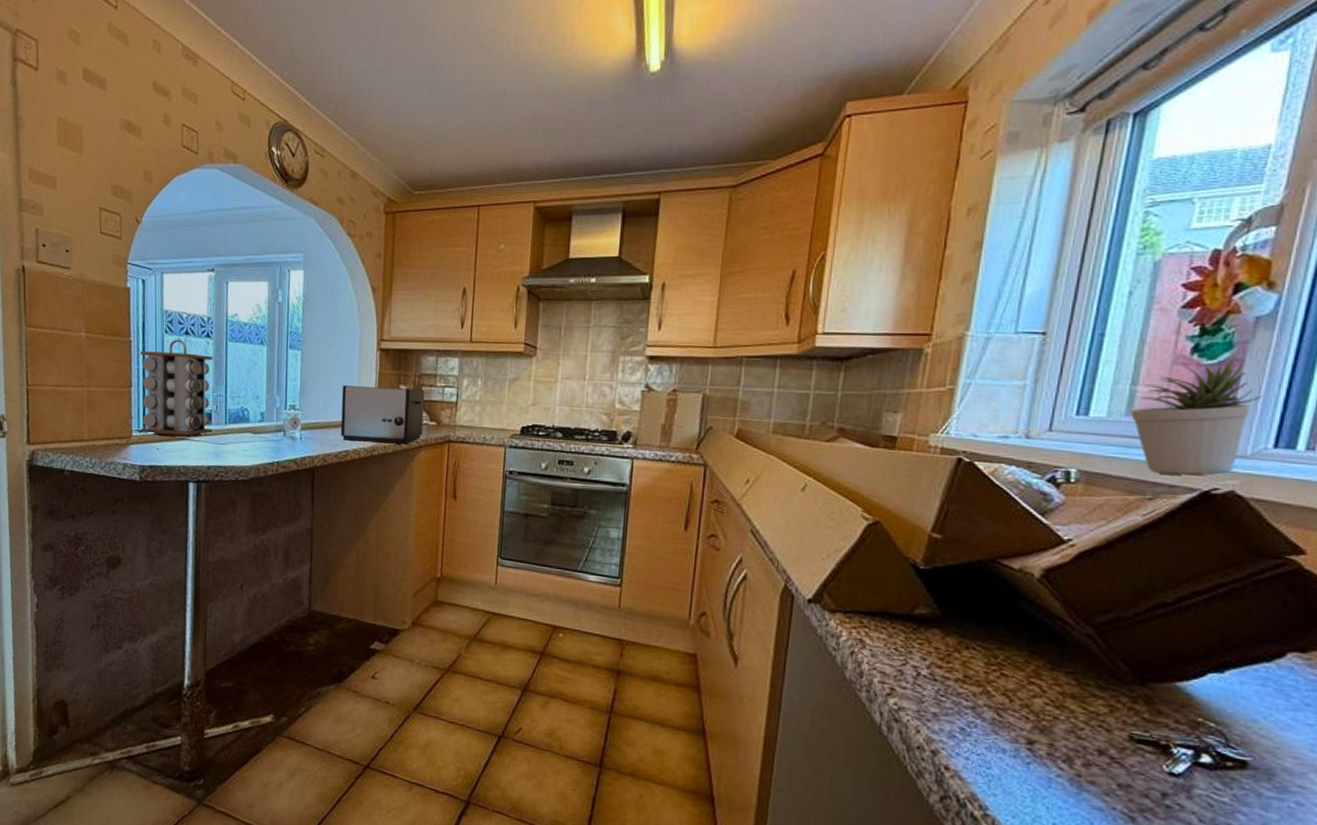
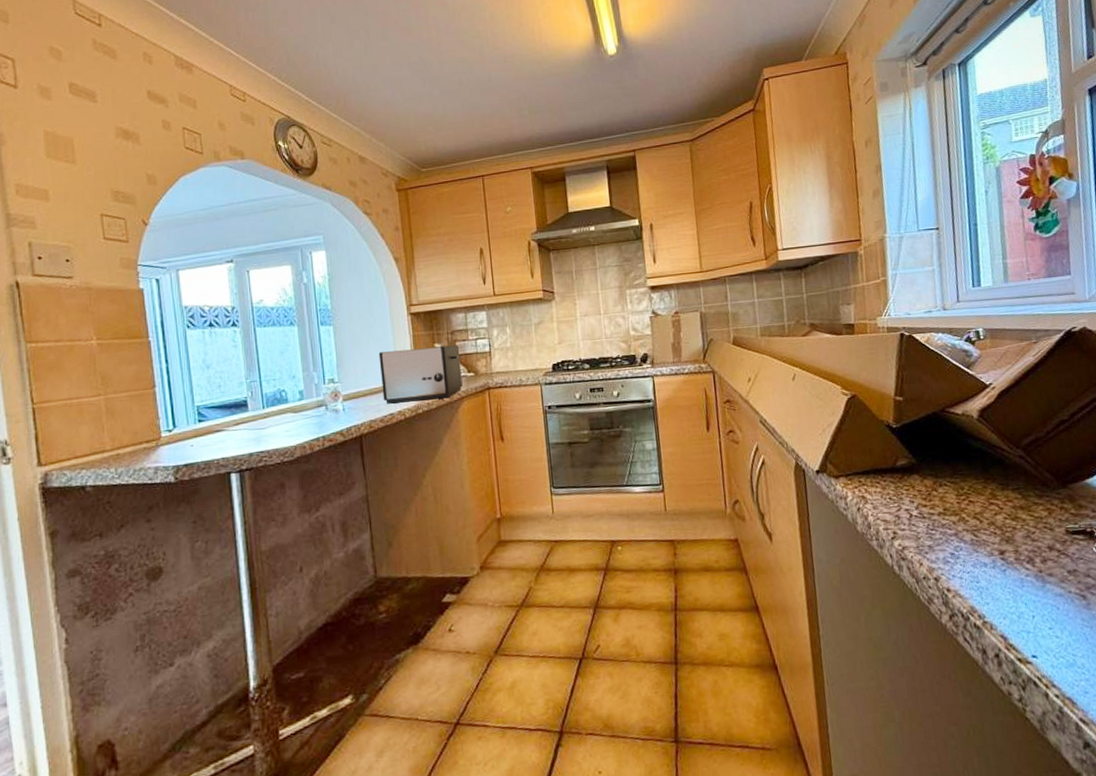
spice rack: present [140,339,213,437] -> none [162,332,250,432]
potted plant: present [1131,358,1263,476] -> none [1007,230,1085,322]

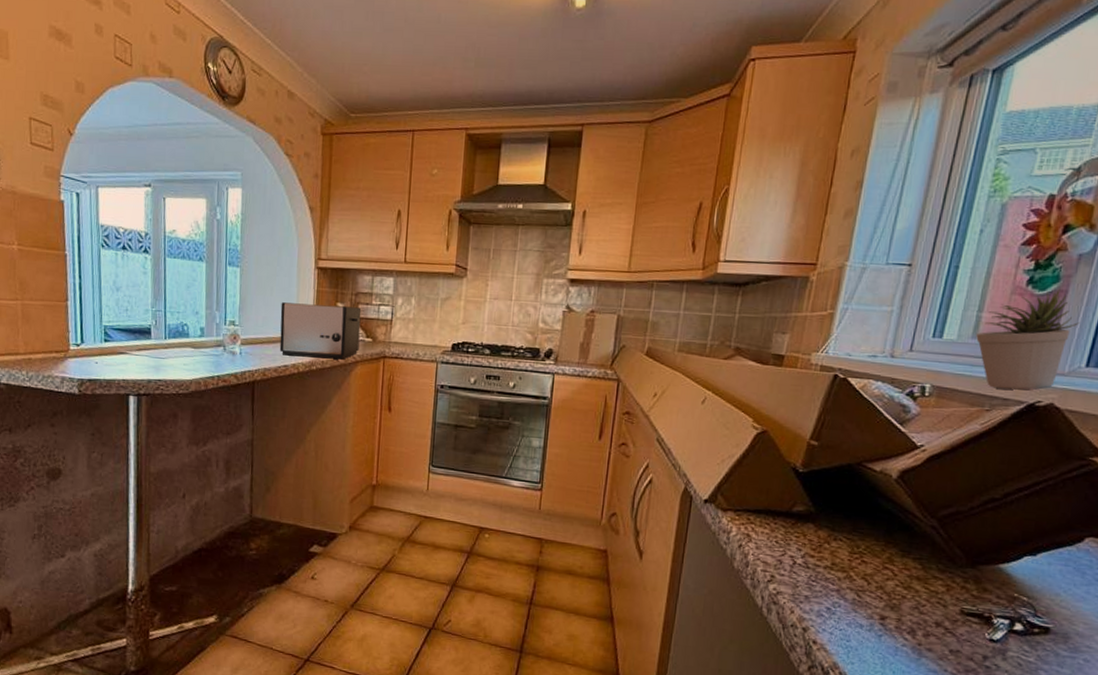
potted plant: none [1007,230,1085,322] -> present [976,289,1080,390]

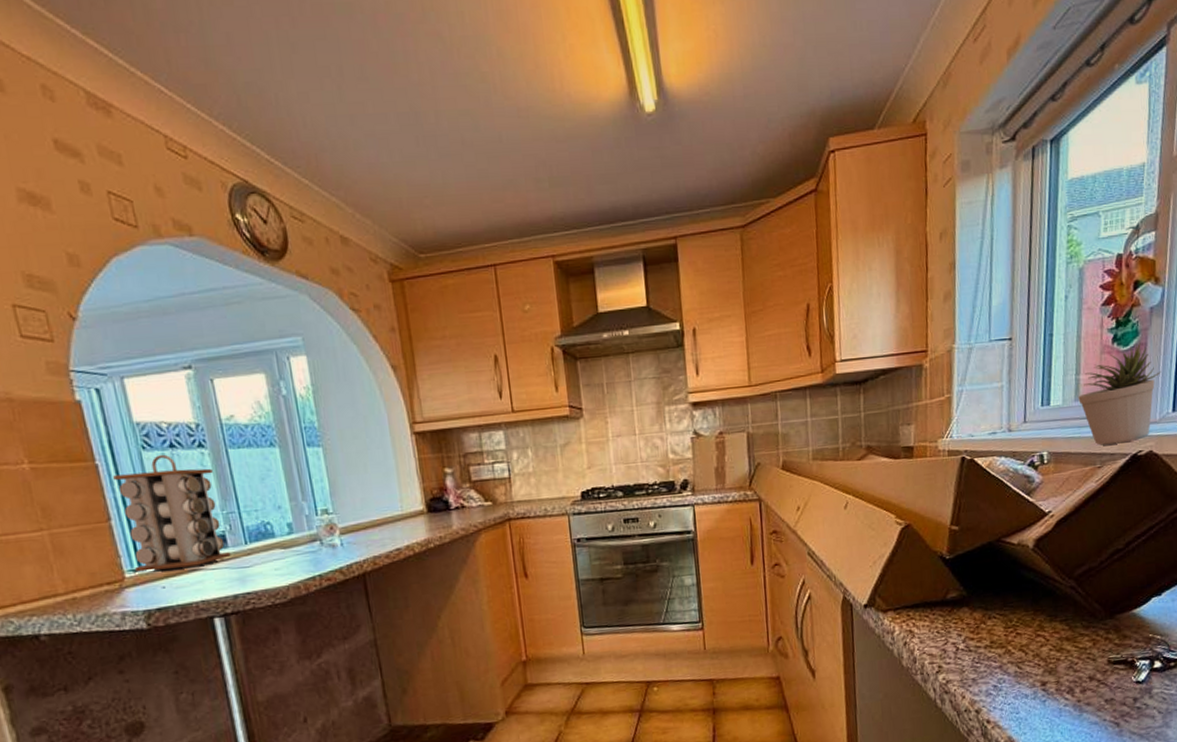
spice rack: none [76,254,152,351] -> present [113,454,231,572]
toaster: present [279,302,362,360] -> none [379,469,479,538]

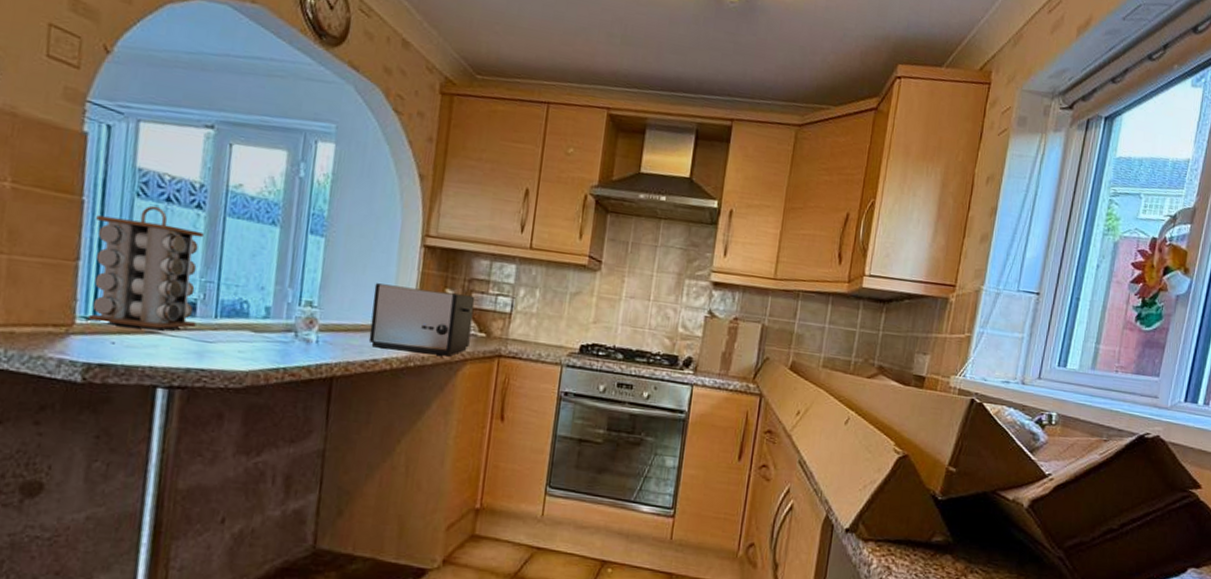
toaster: none [379,469,479,538] -> present [368,283,476,356]
potted plant: present [1078,343,1161,446] -> none [1095,327,1179,422]

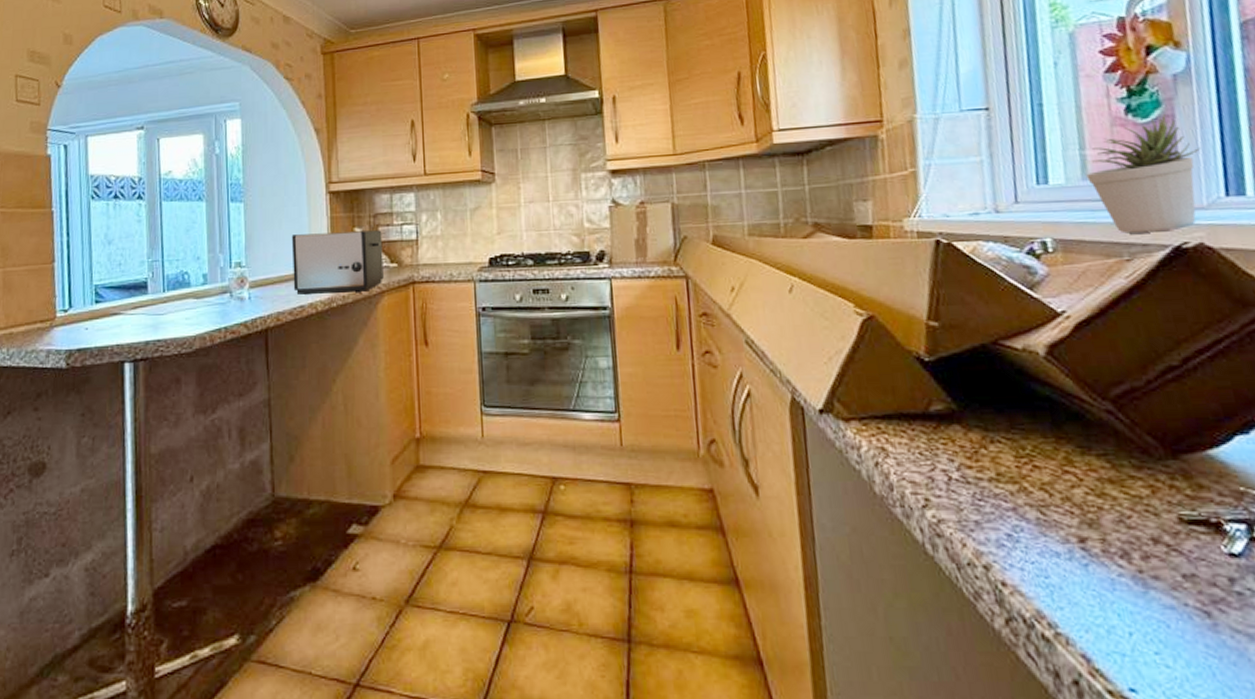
spice rack: present [88,205,204,330] -> none [64,204,149,313]
potted plant: none [1095,327,1179,422] -> present [1086,114,1201,234]

